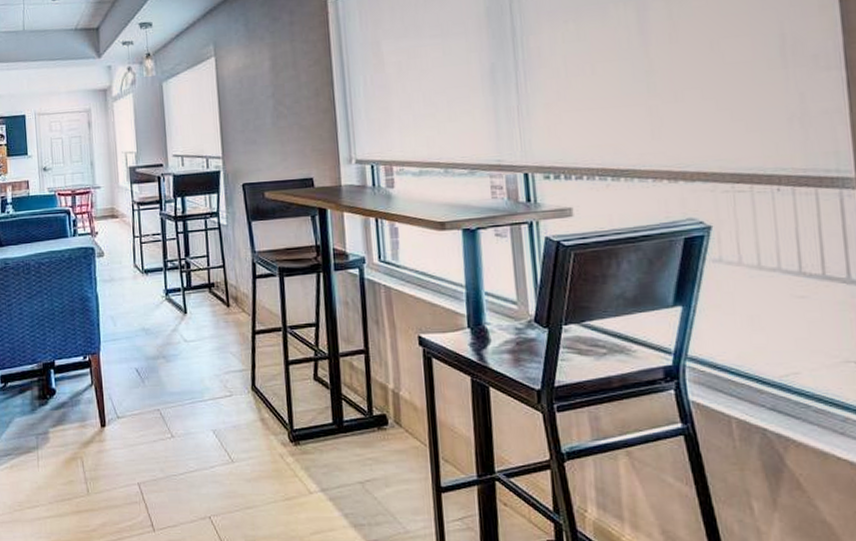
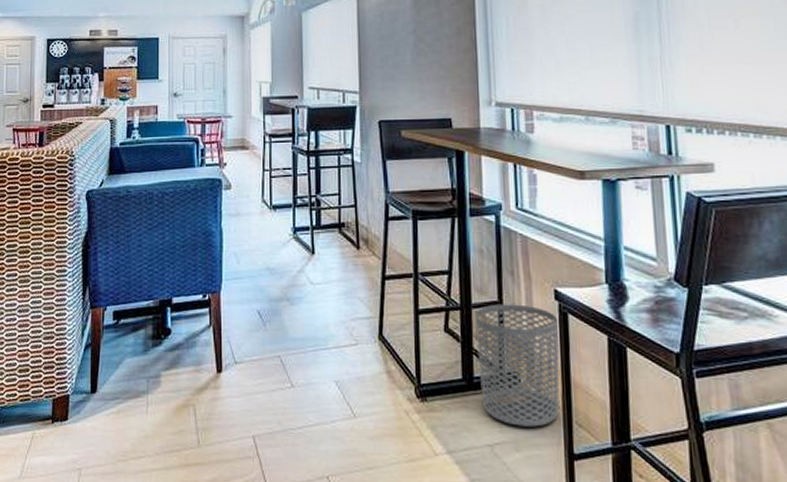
waste bin: none [342,351,426,464] -> present [474,304,560,427]

